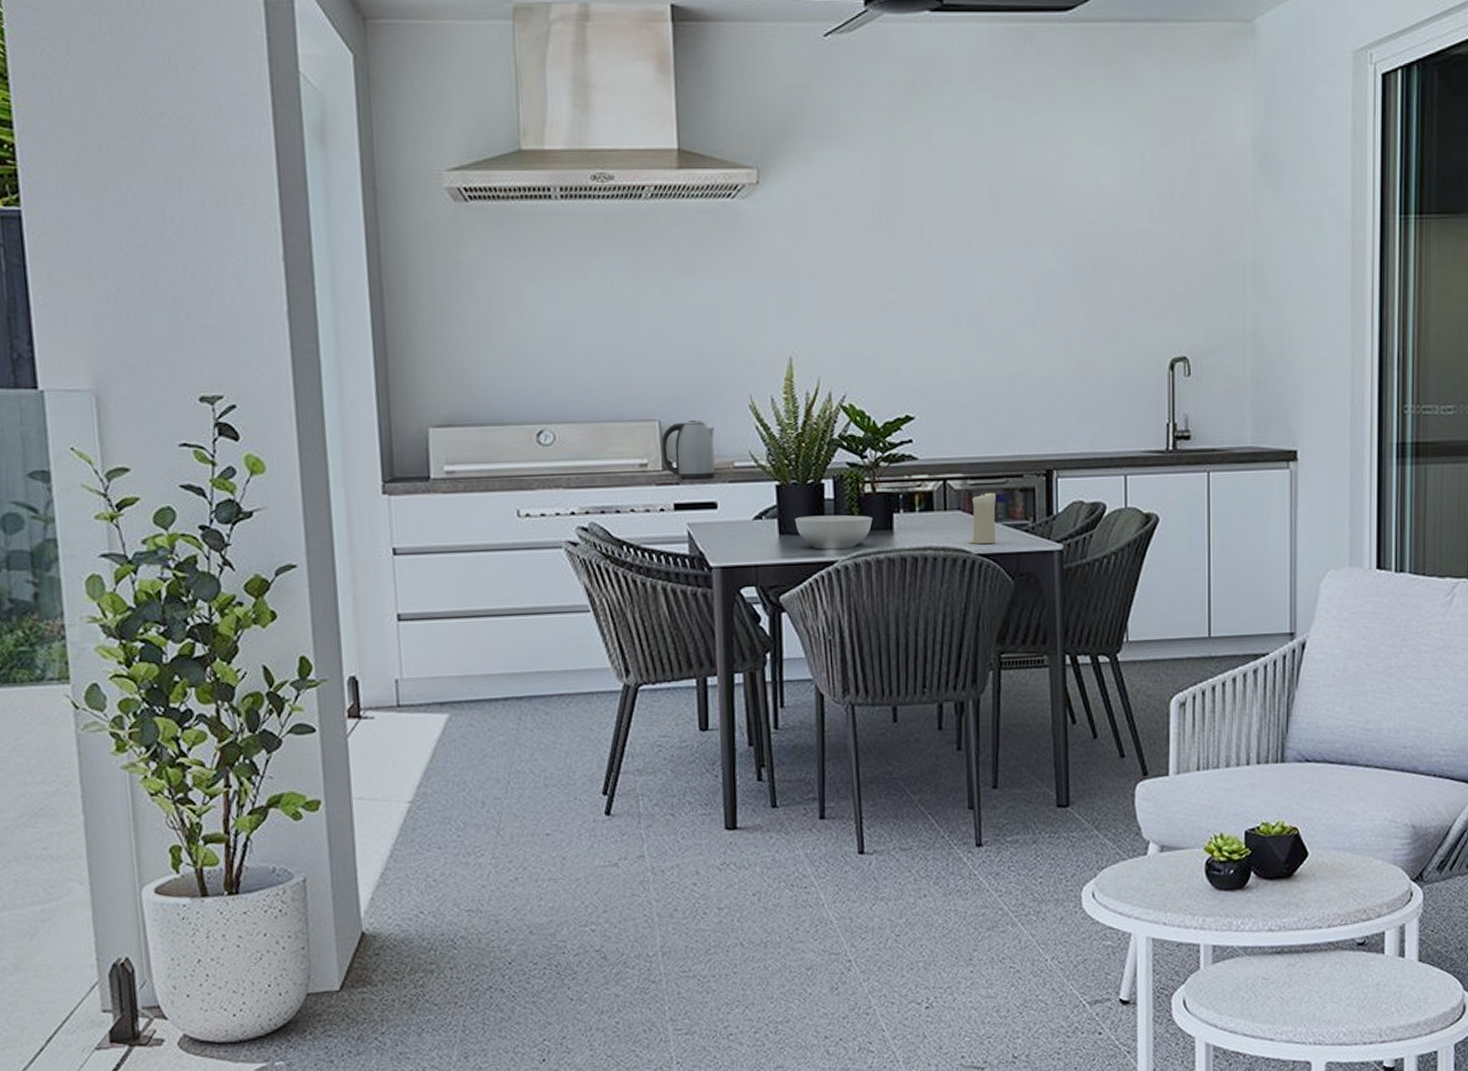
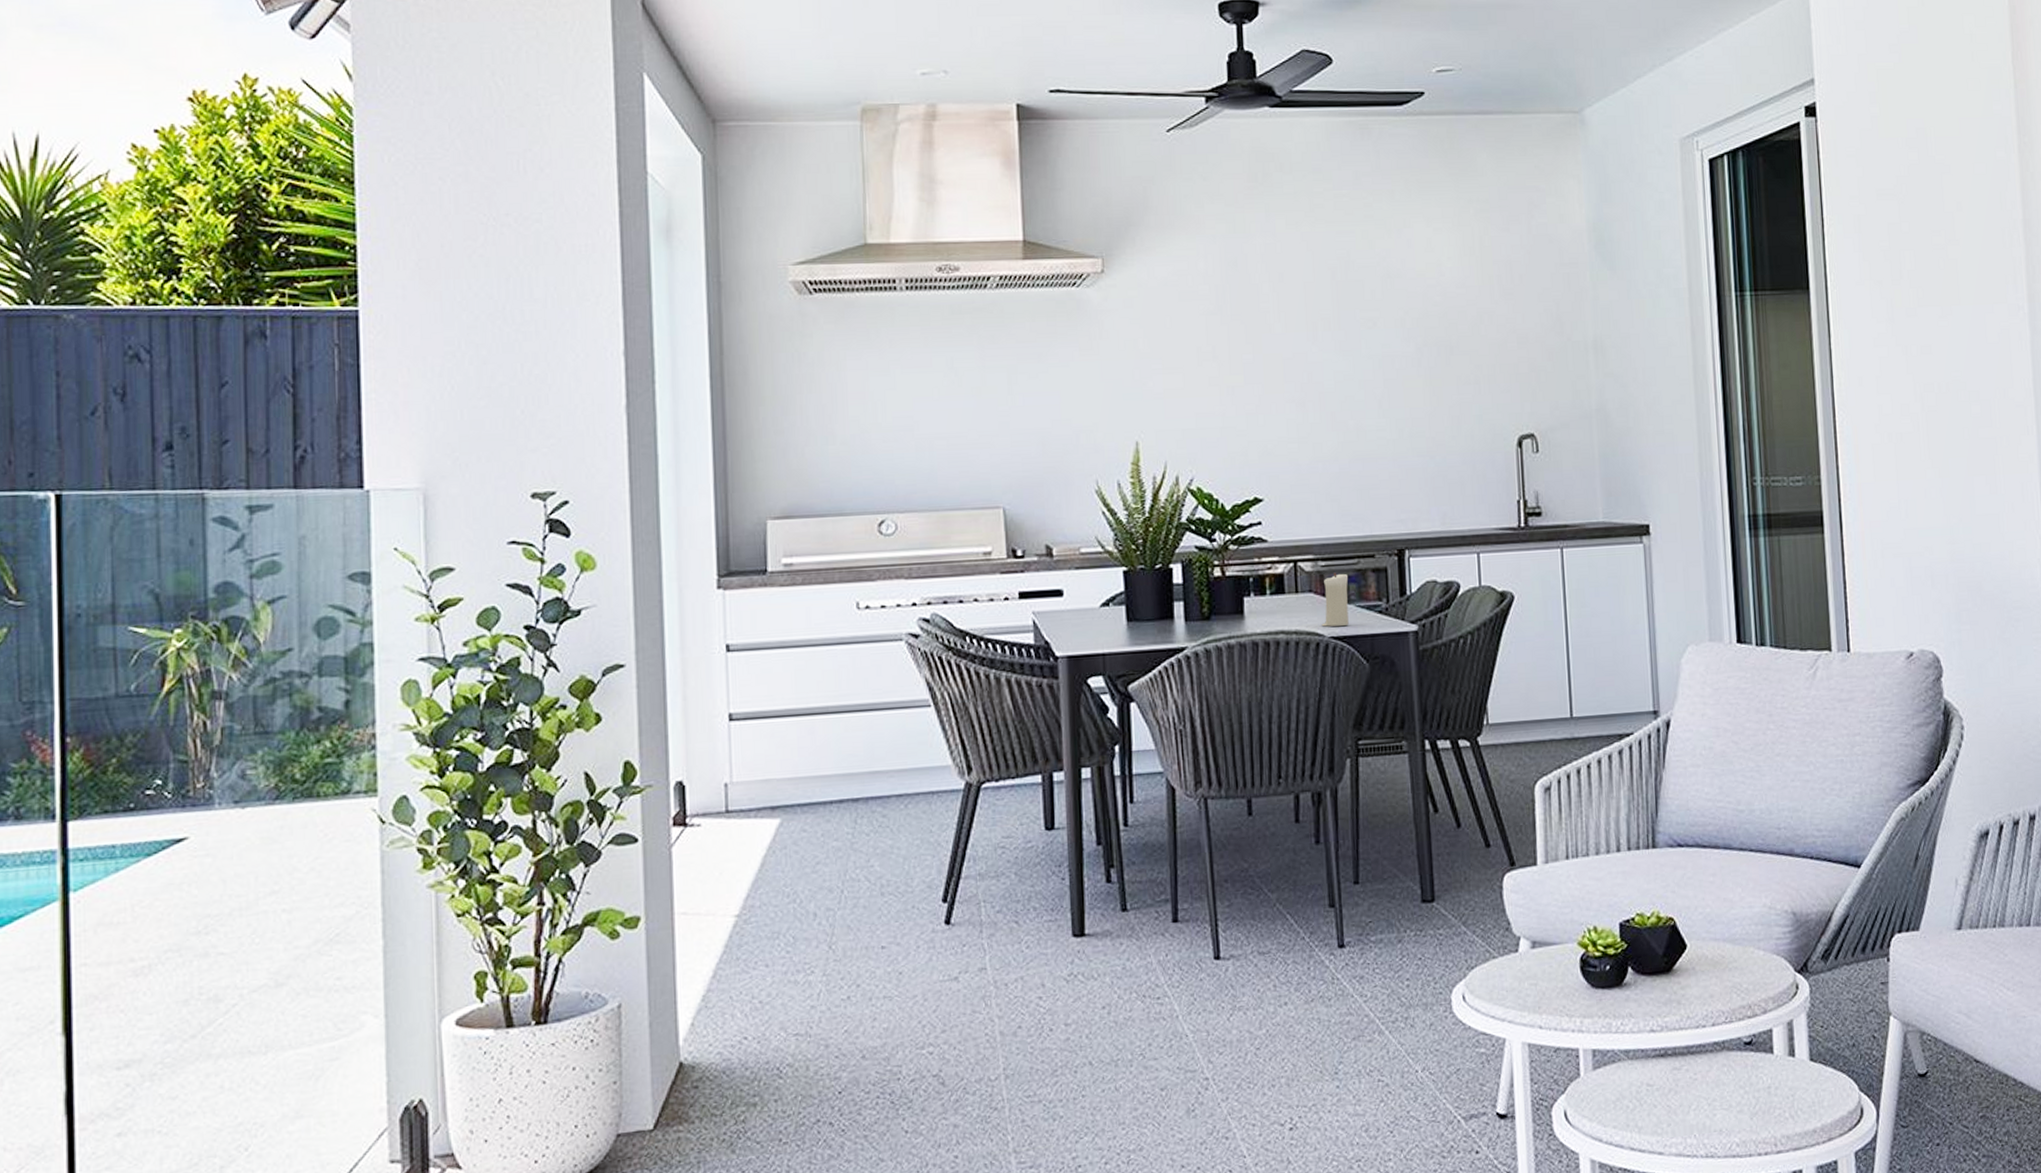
kettle: present [661,419,716,480] -> none [1005,506,1062,568]
bowl: present [794,515,873,549] -> none [1142,600,1223,636]

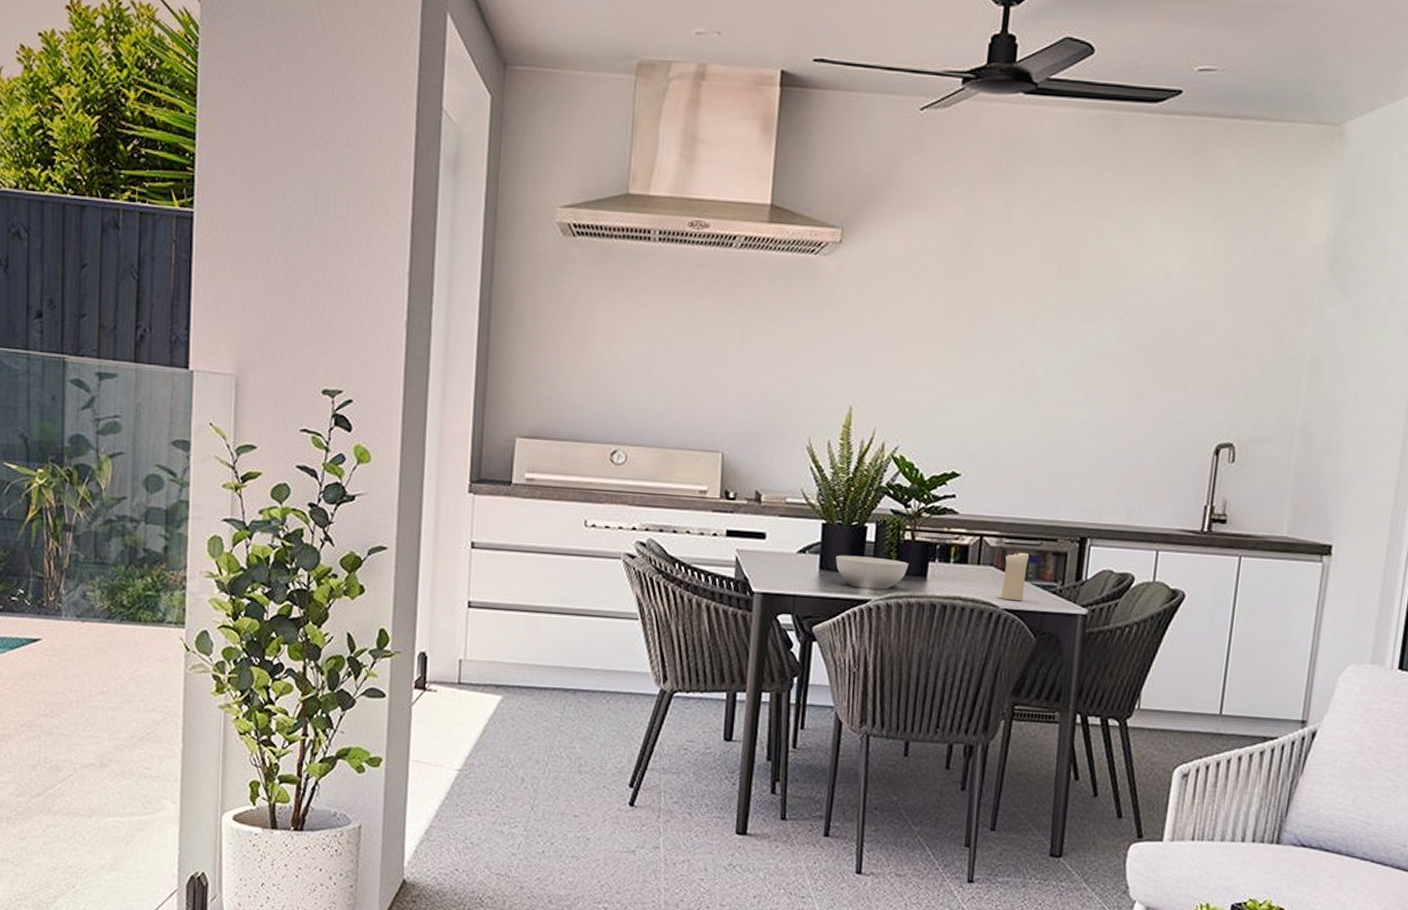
bowl: none [1142,600,1223,636] -> present [835,555,909,590]

